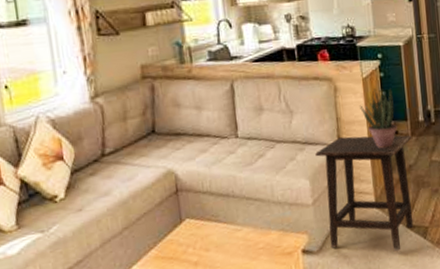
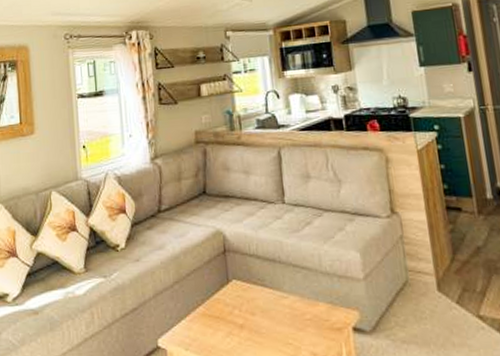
side table: present [315,135,414,252] -> none [366,210,486,345]
potted plant: present [360,88,398,149] -> none [415,161,462,226]

